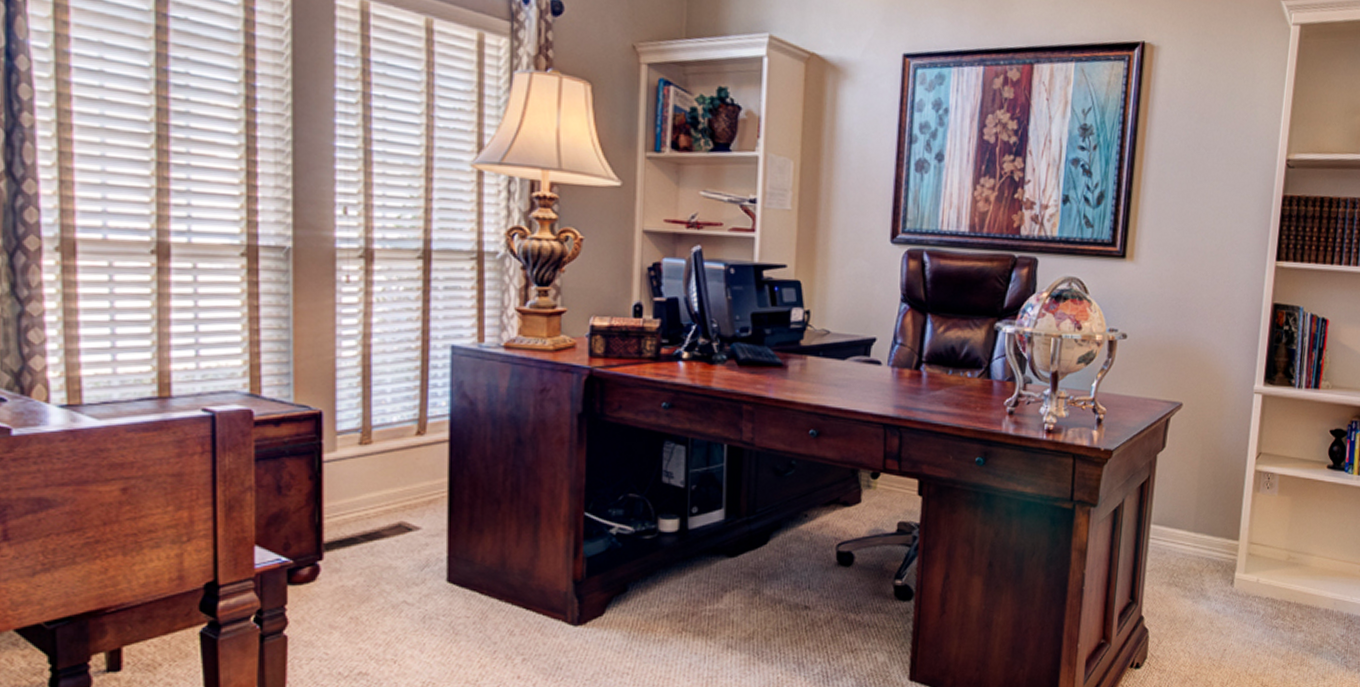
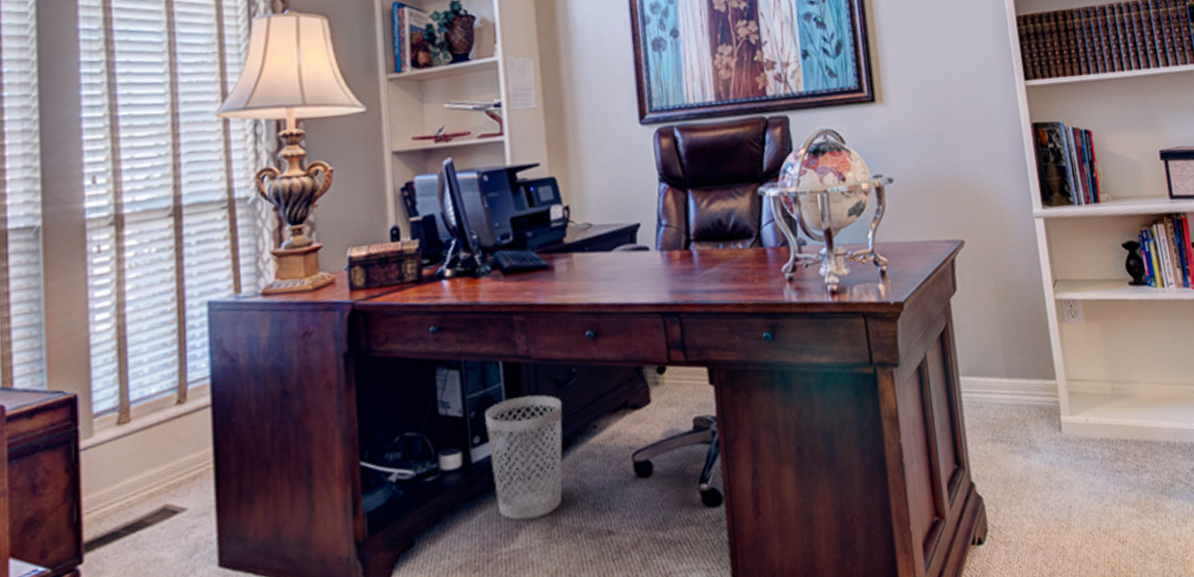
wastebasket: none [705,479,778,585] -> present [485,395,563,521]

